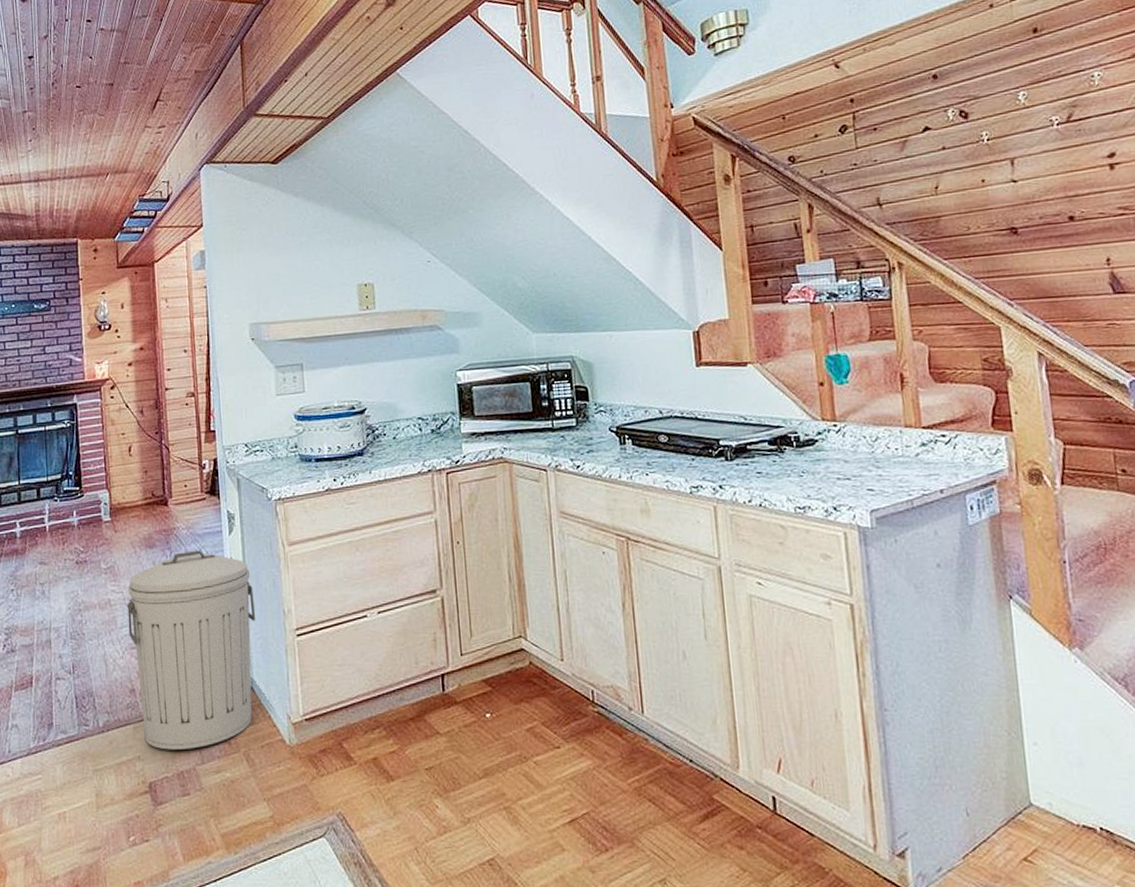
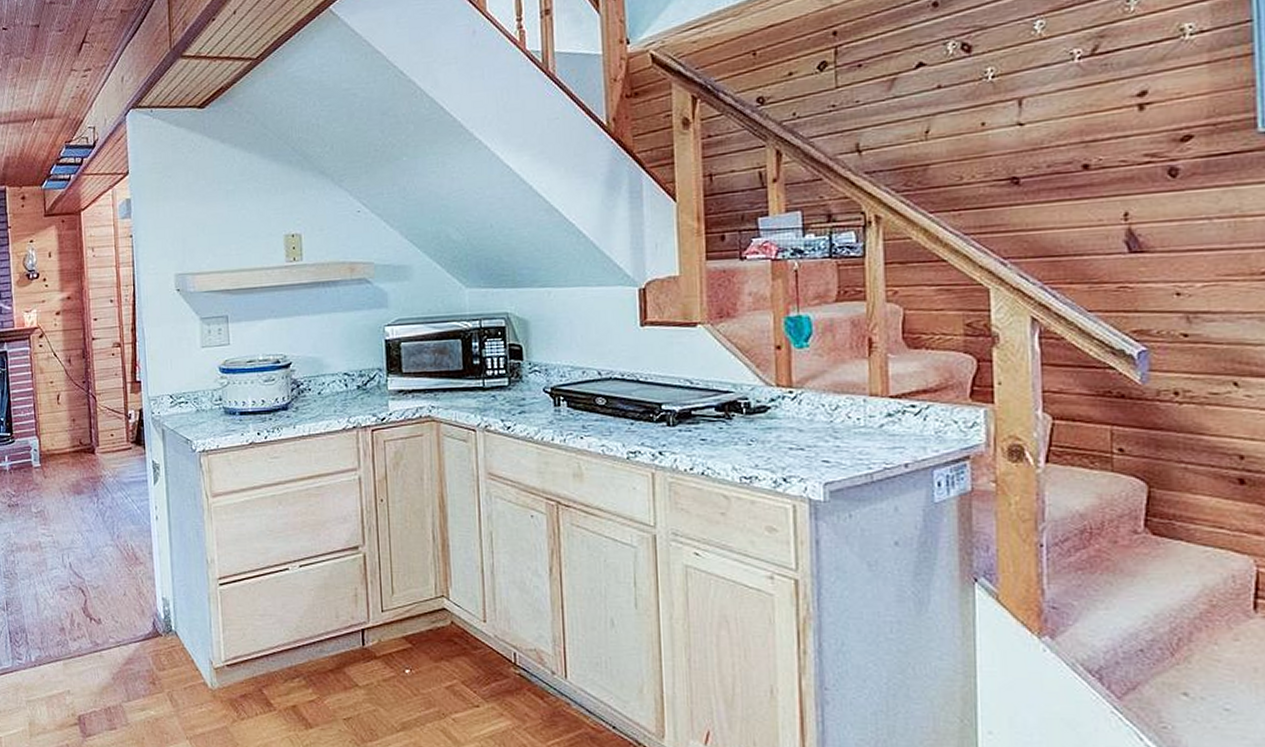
trash can: present [127,550,256,750] -> none [57,498,180,687]

